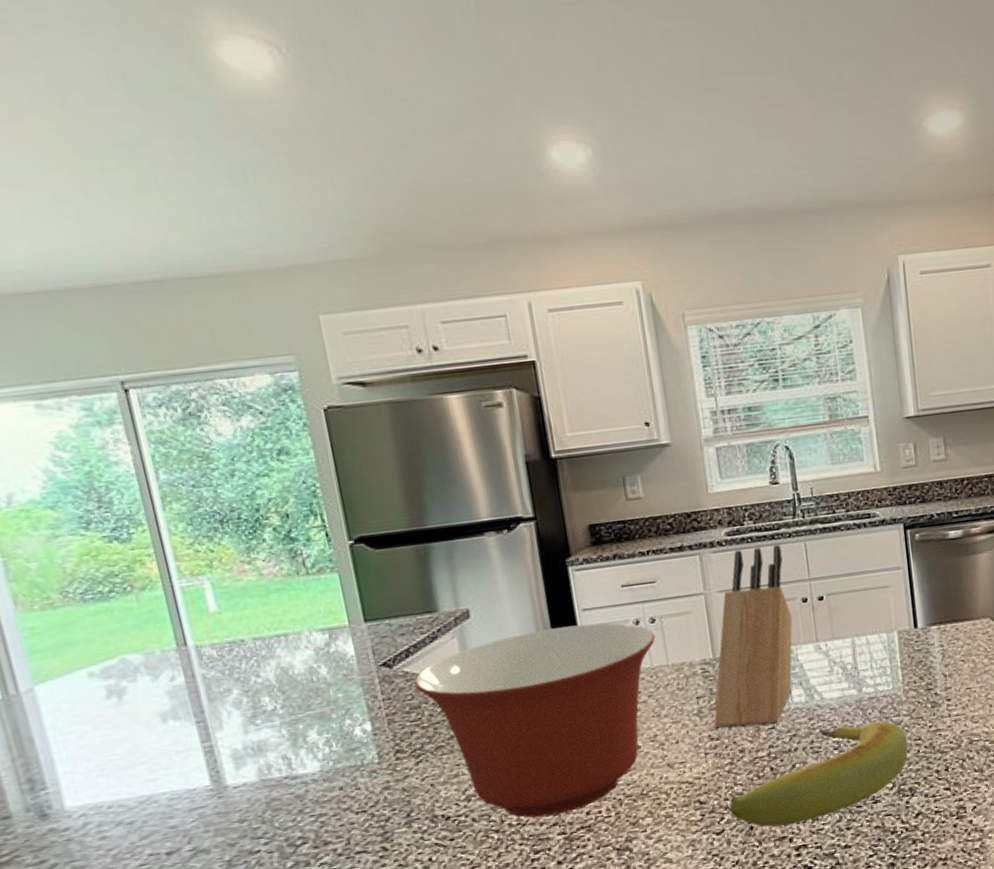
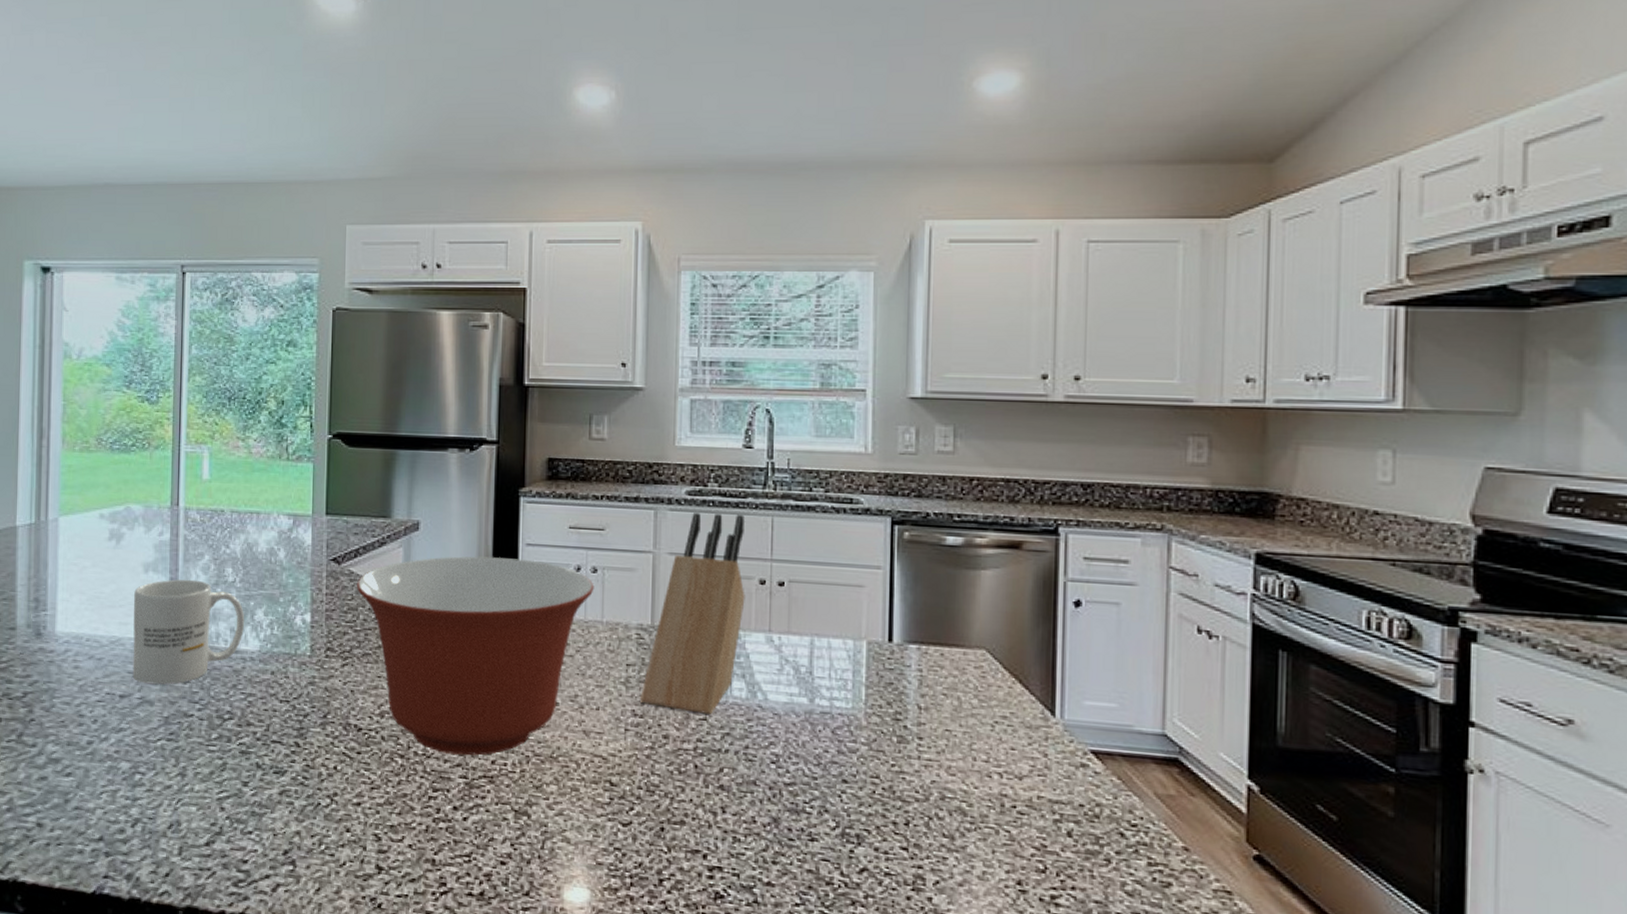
mug: none [155,716,299,835] -> present [132,579,245,685]
banana: present [730,721,908,827] -> none [642,734,862,839]

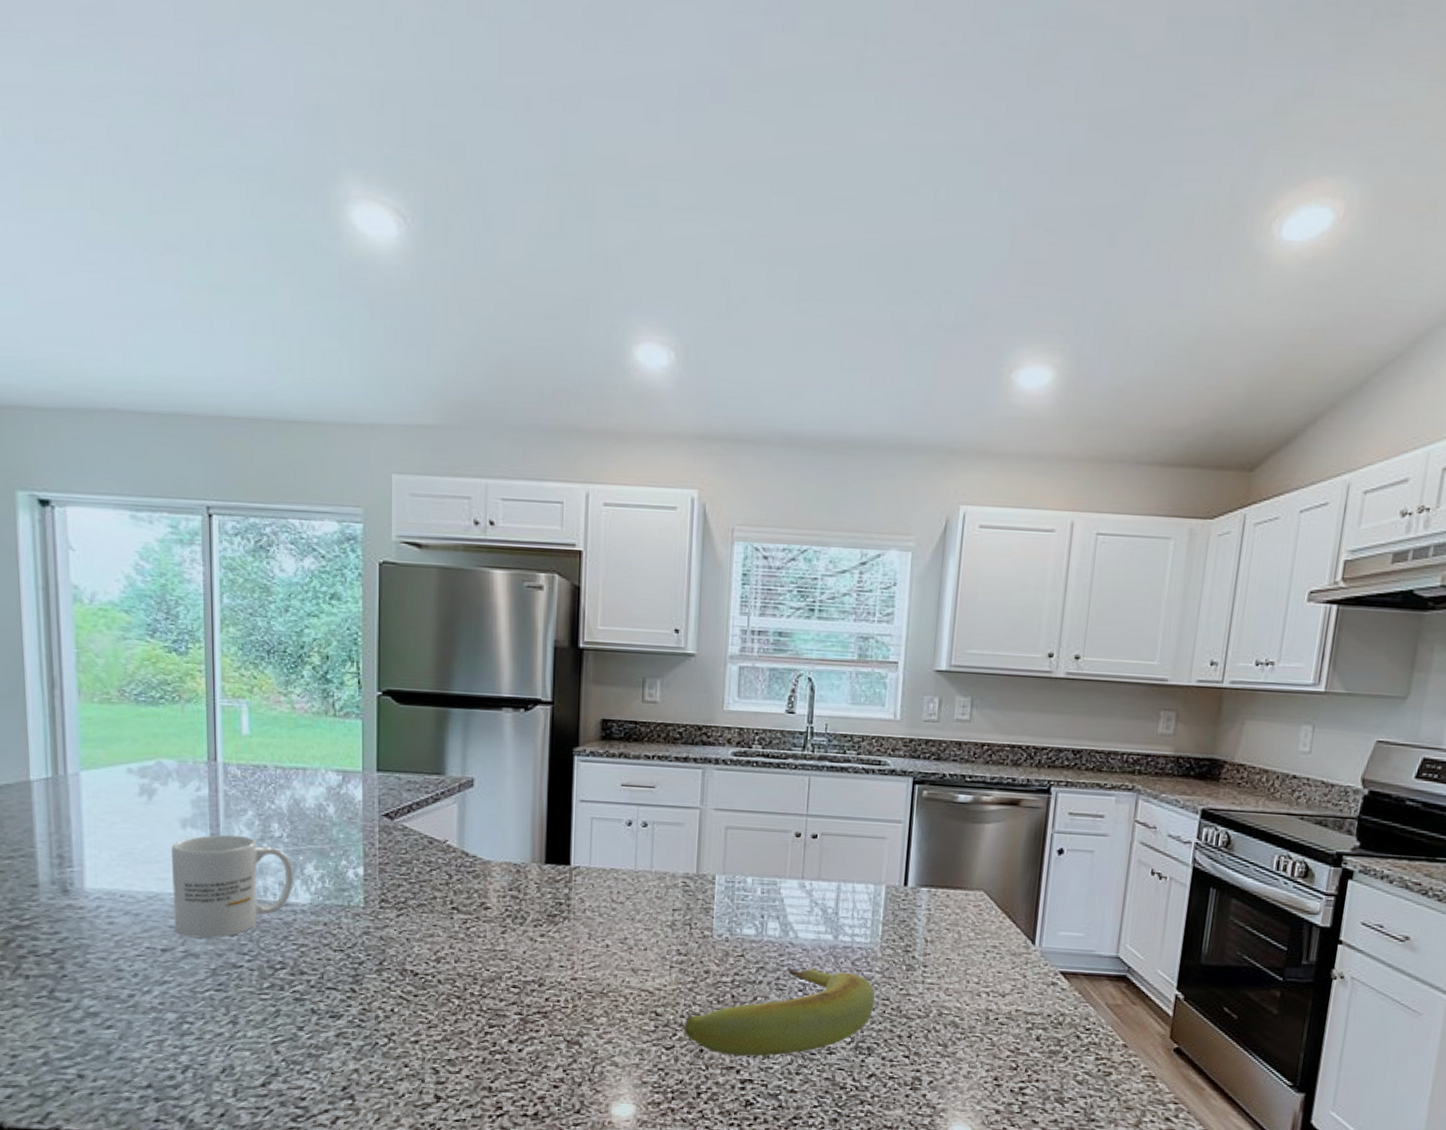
mixing bowl: present [356,556,594,756] -> none [410,812,645,994]
knife block: present [640,513,745,714] -> none [685,772,785,951]
banana: none [642,734,862,839] -> present [684,967,875,1056]

